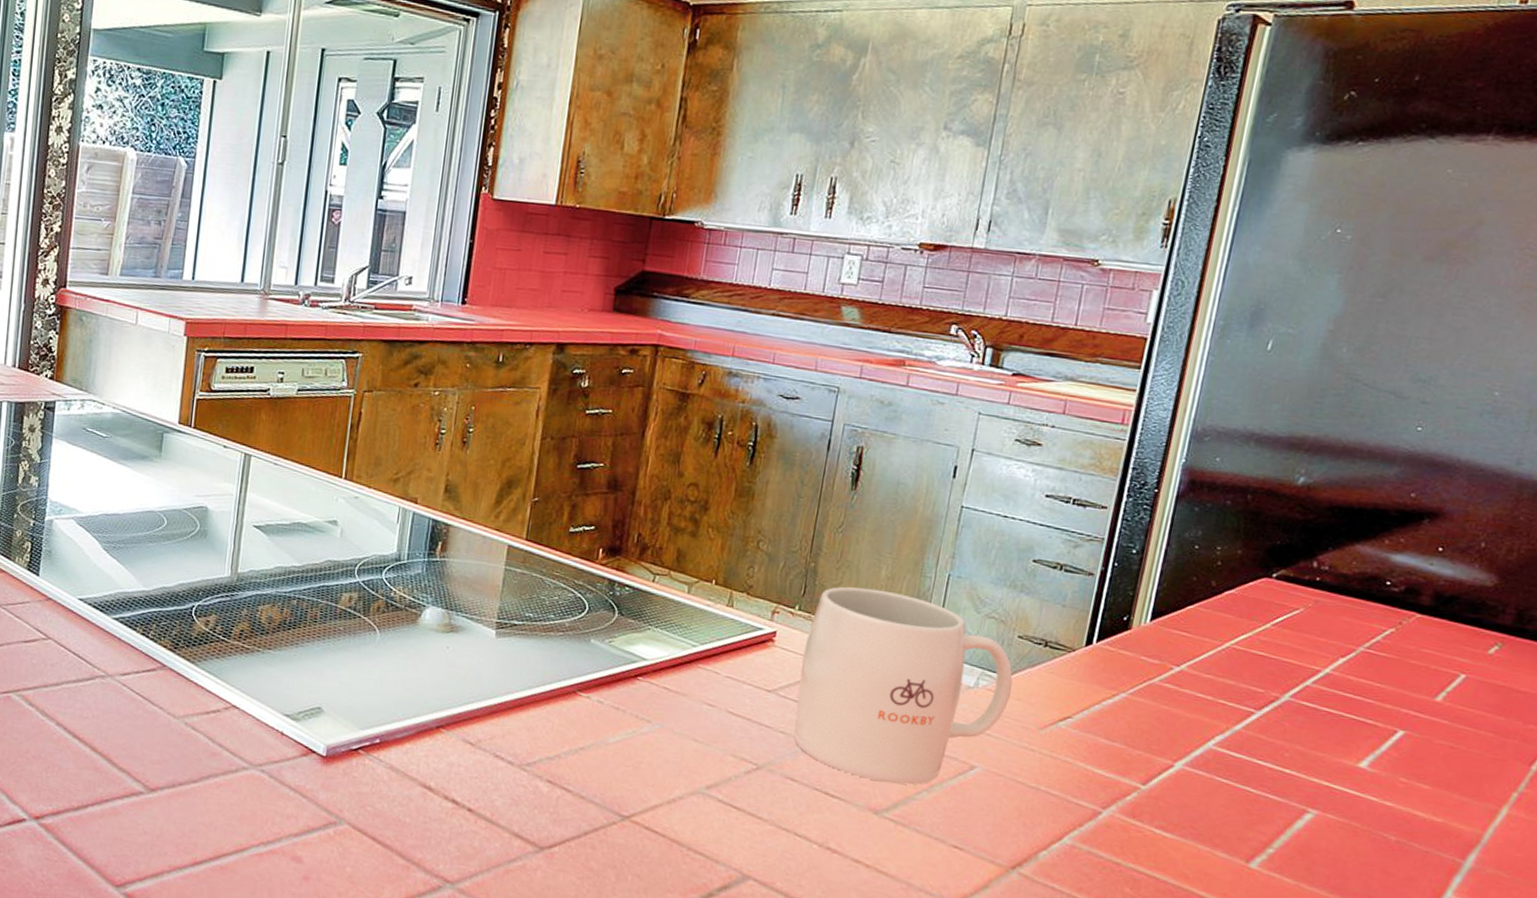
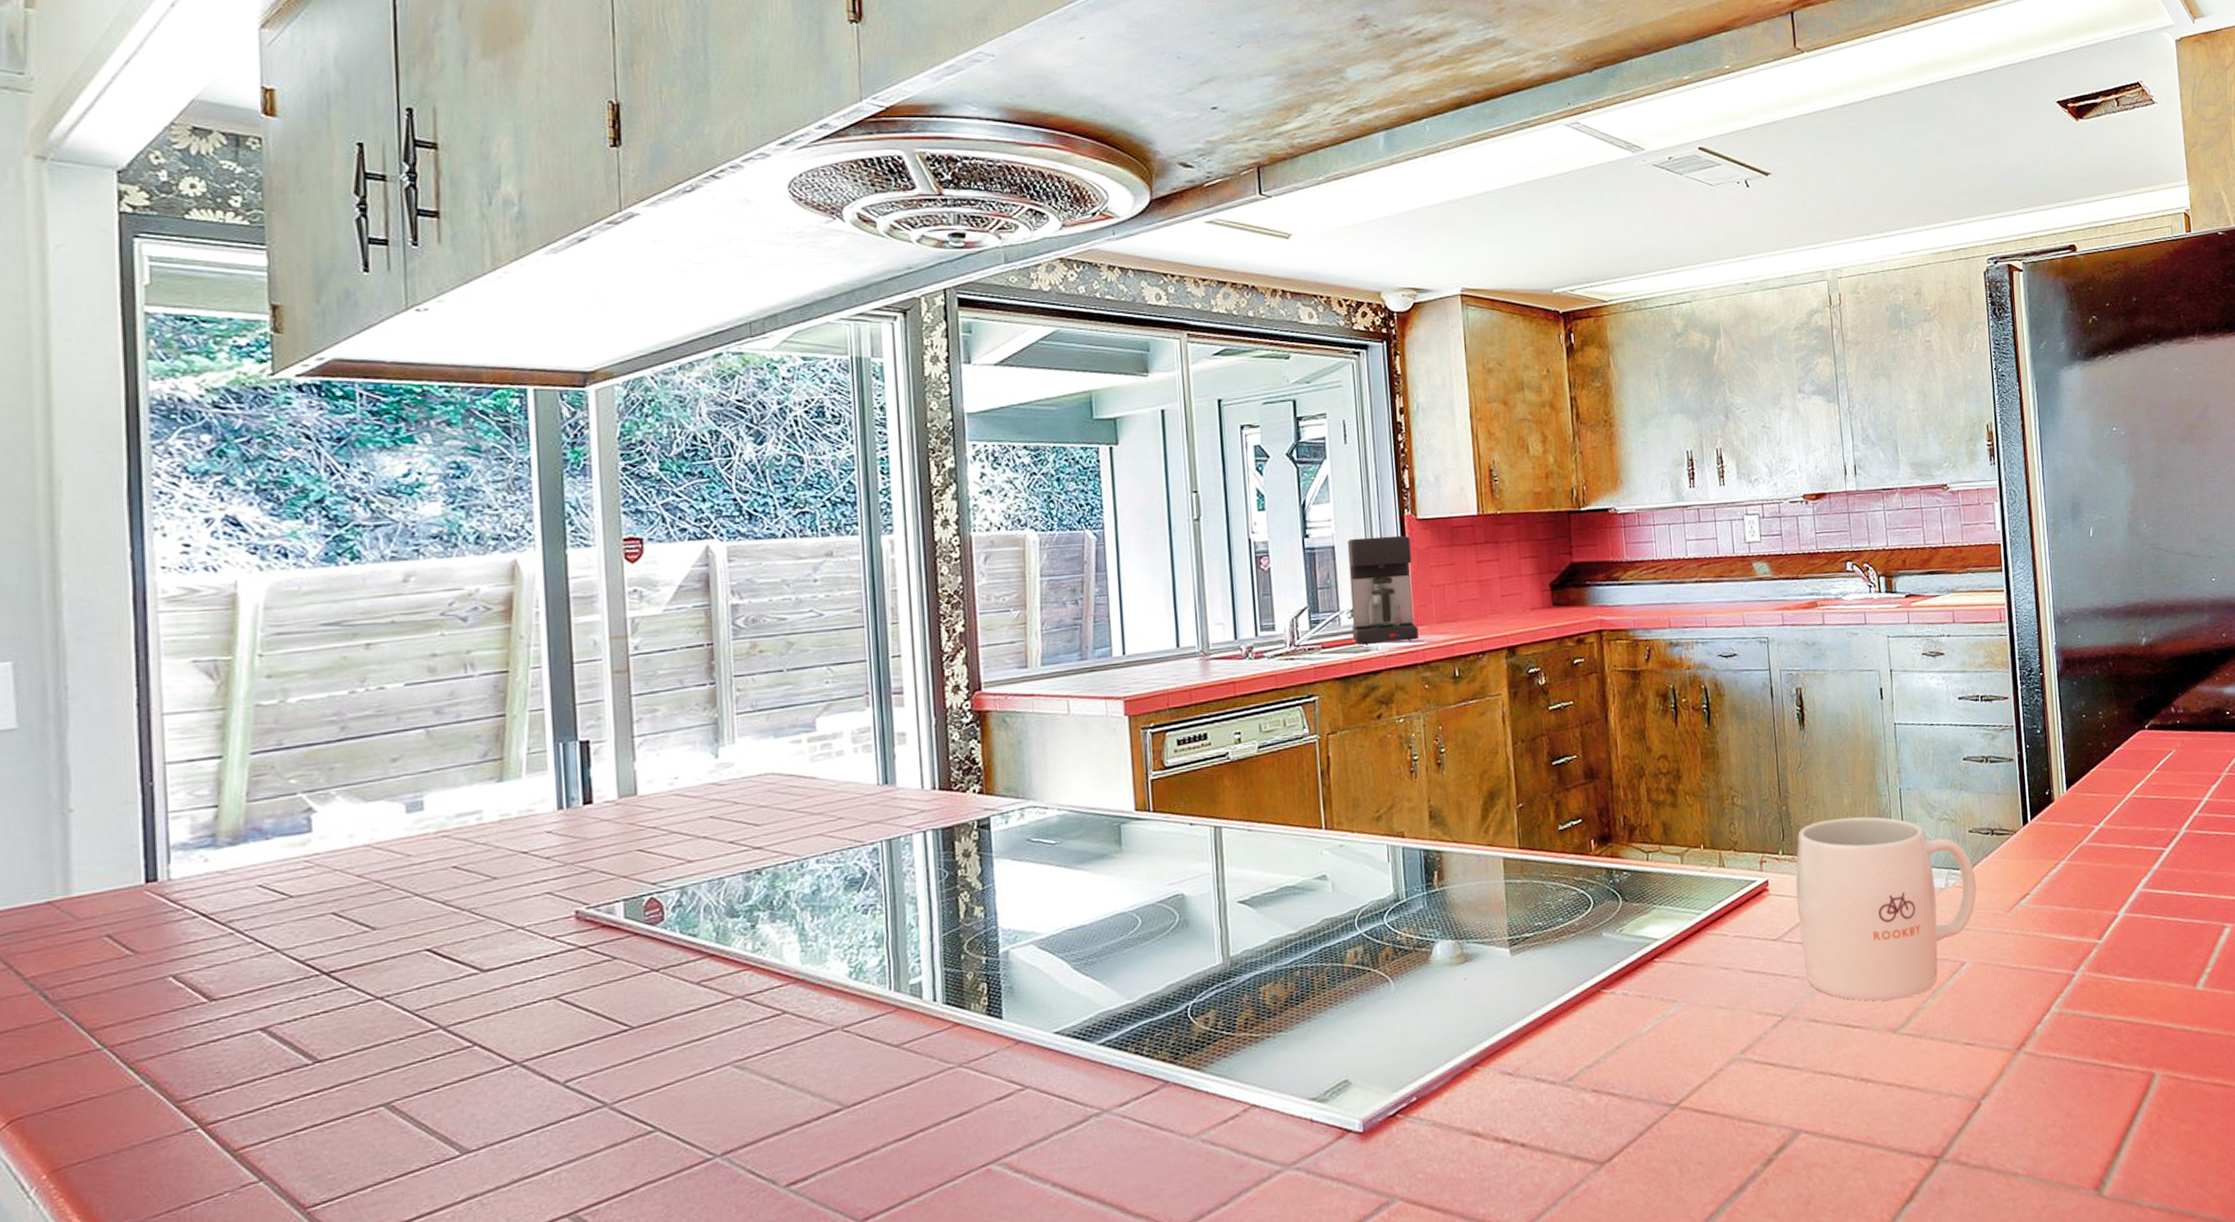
coffee maker: none [405,207,482,319] -> present [1347,535,1418,645]

